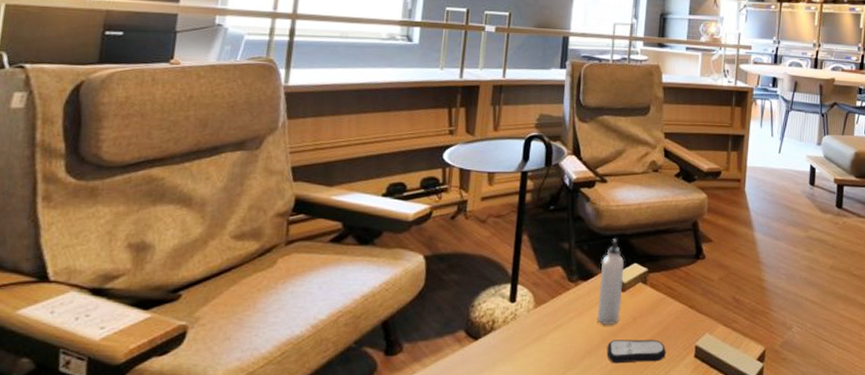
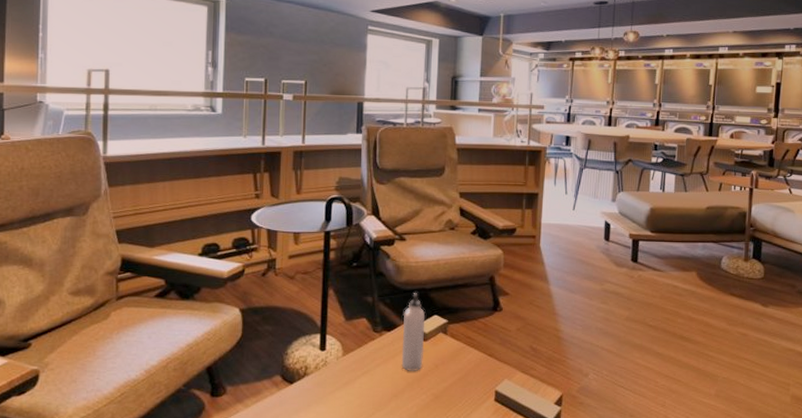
remote control: present [606,339,666,364] -> none [412,385,467,406]

